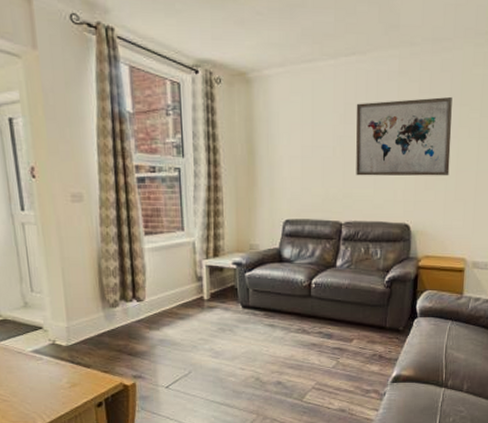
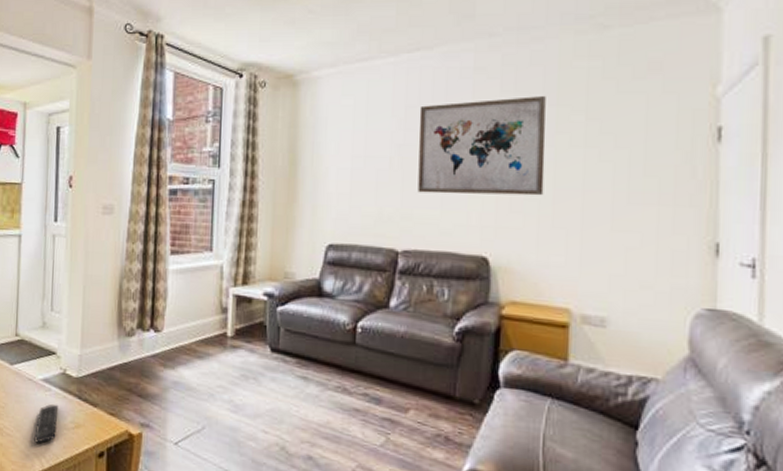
remote control: none [32,370,55,404] -> present [34,404,59,443]

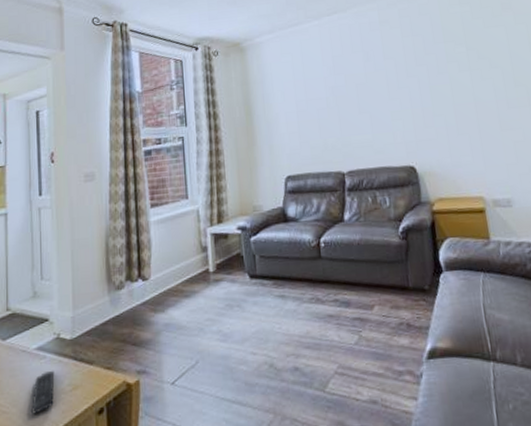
wall art: present [417,95,546,196] -> none [343,36,447,123]

